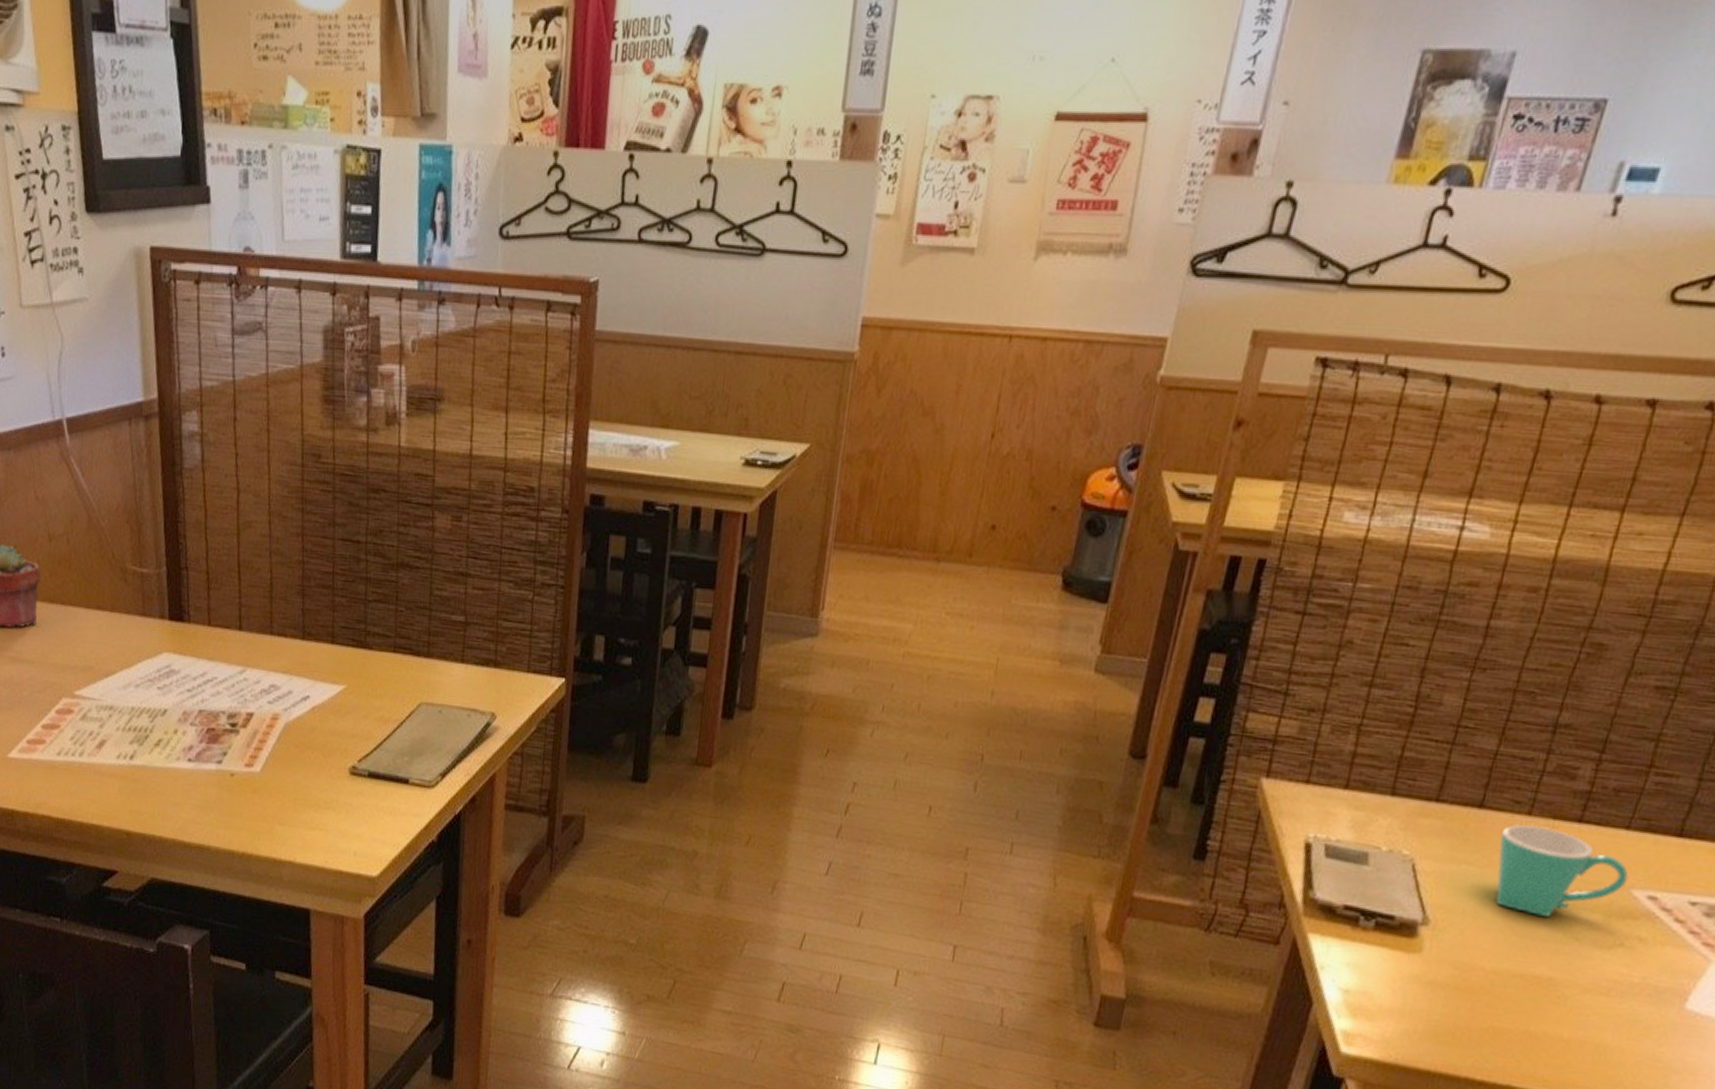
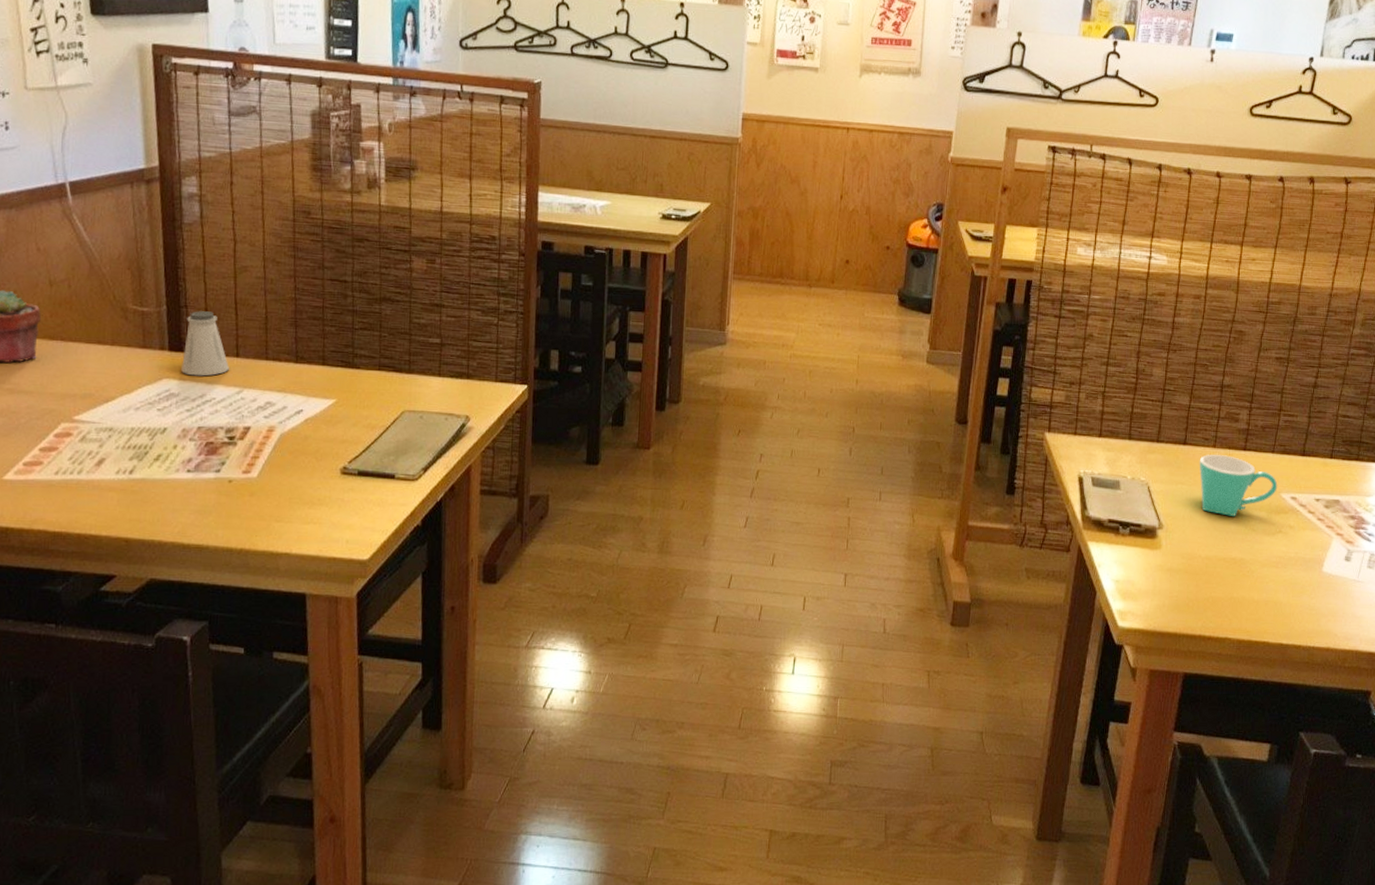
saltshaker: none [182,574,232,651] -> present [181,311,229,376]

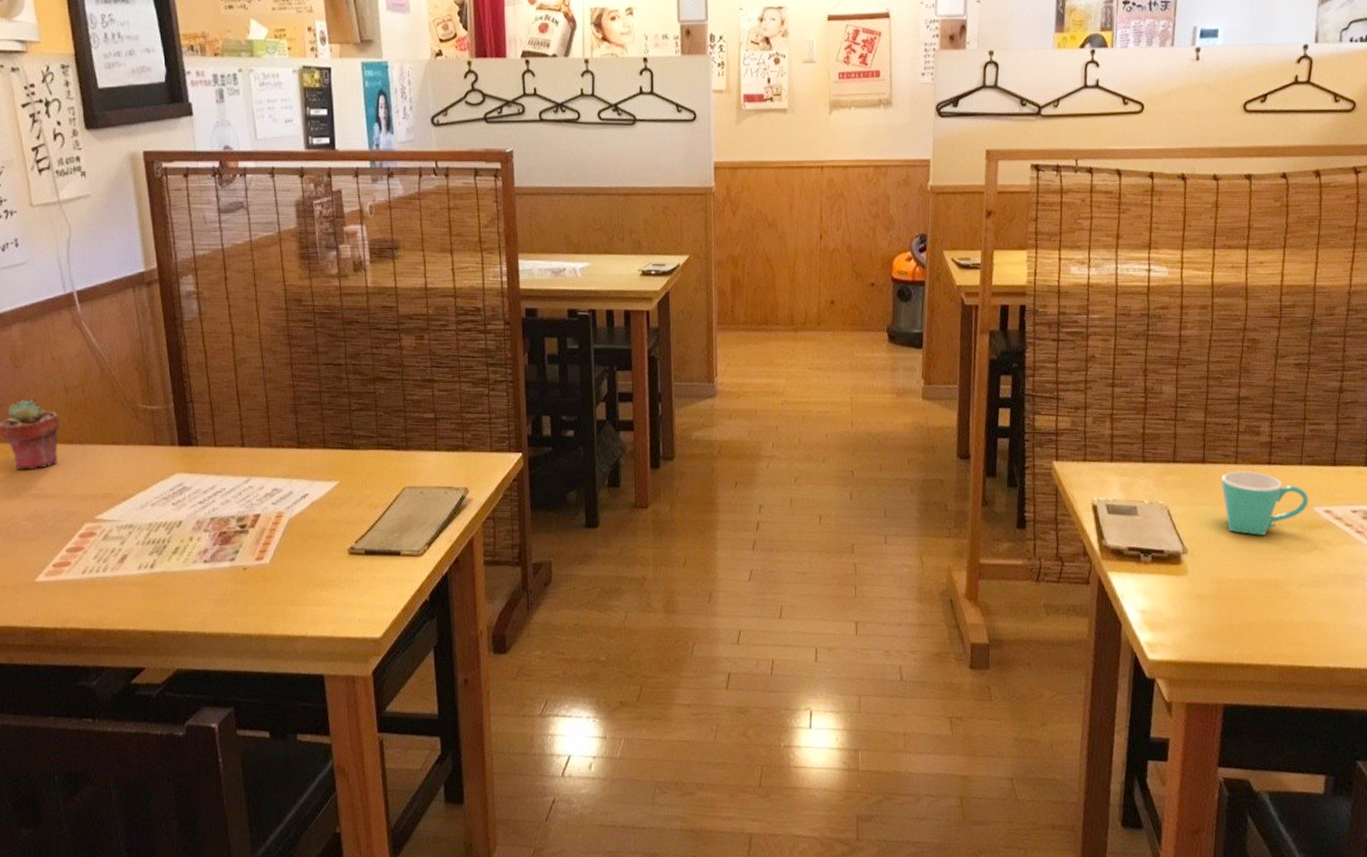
saltshaker: present [181,311,229,376] -> none [192,405,236,469]

